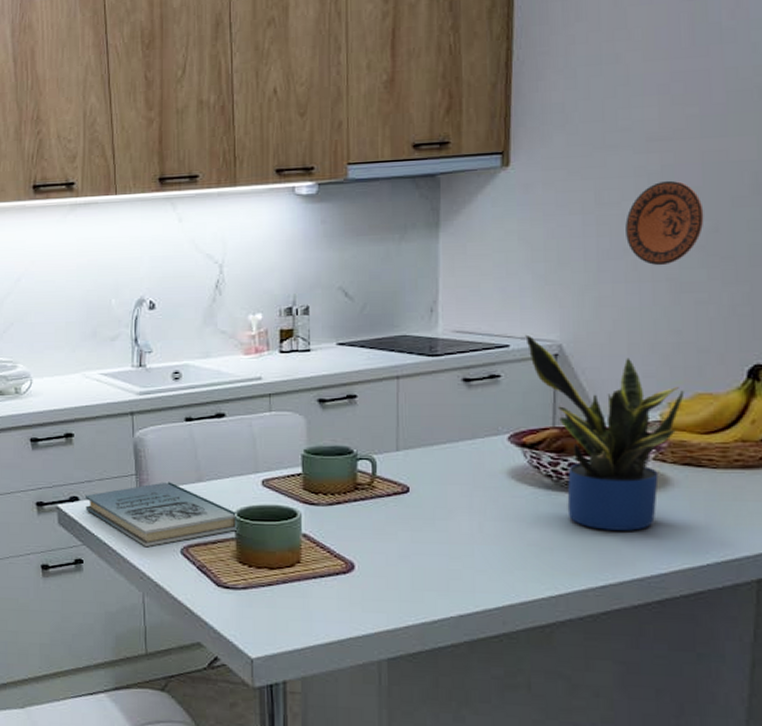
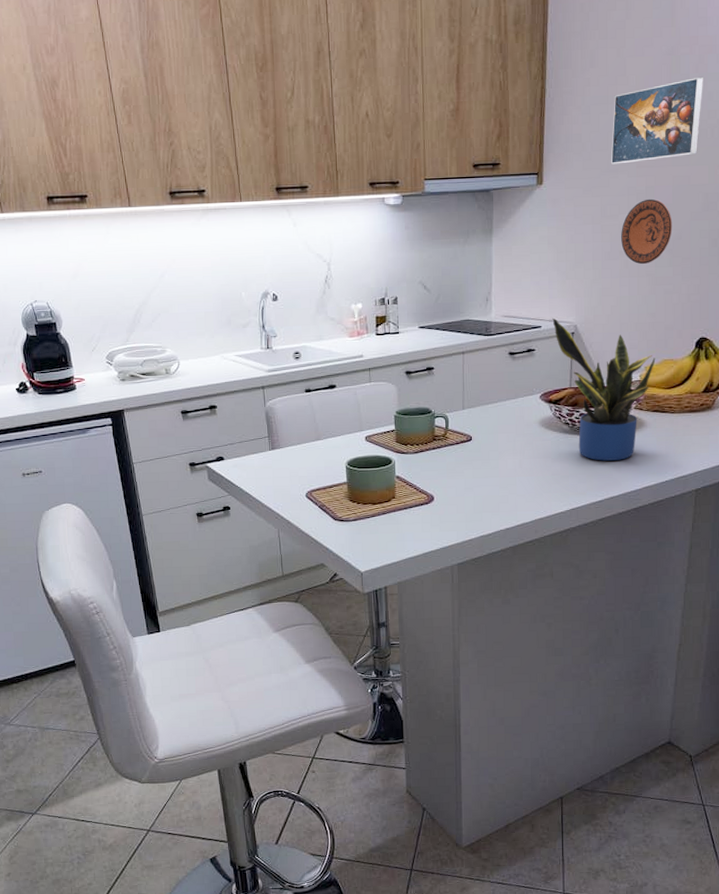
book: present [84,482,238,548] -> none [228,441,348,494]
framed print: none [607,24,745,139] -> present [610,77,704,165]

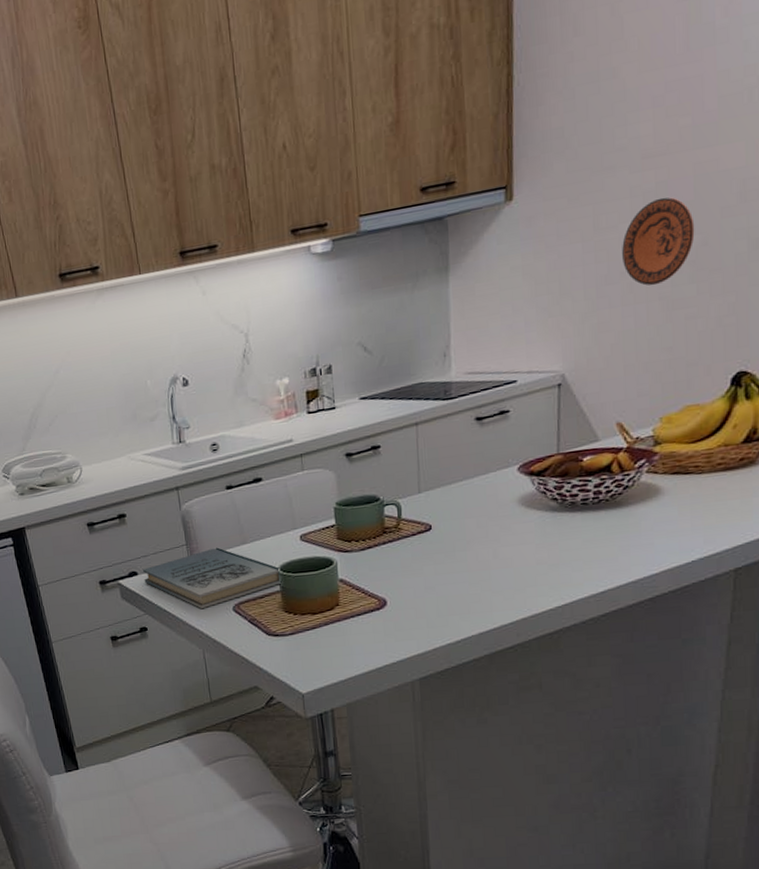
book: none [228,441,348,494] -> present [142,547,282,609]
potted plant: present [552,318,656,461] -> none [531,368,675,542]
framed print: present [610,77,704,165] -> none [604,22,737,160]

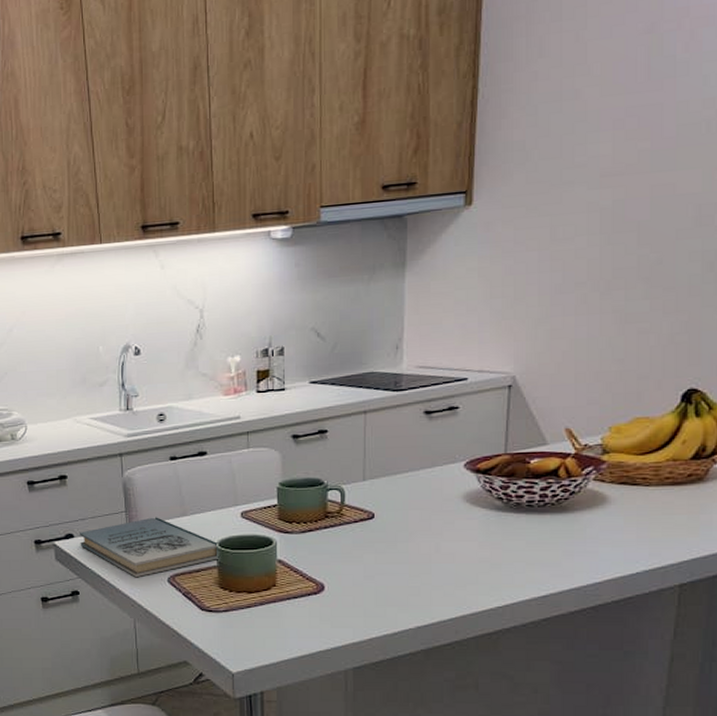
decorative plate: present [622,197,695,286] -> none [578,215,650,298]

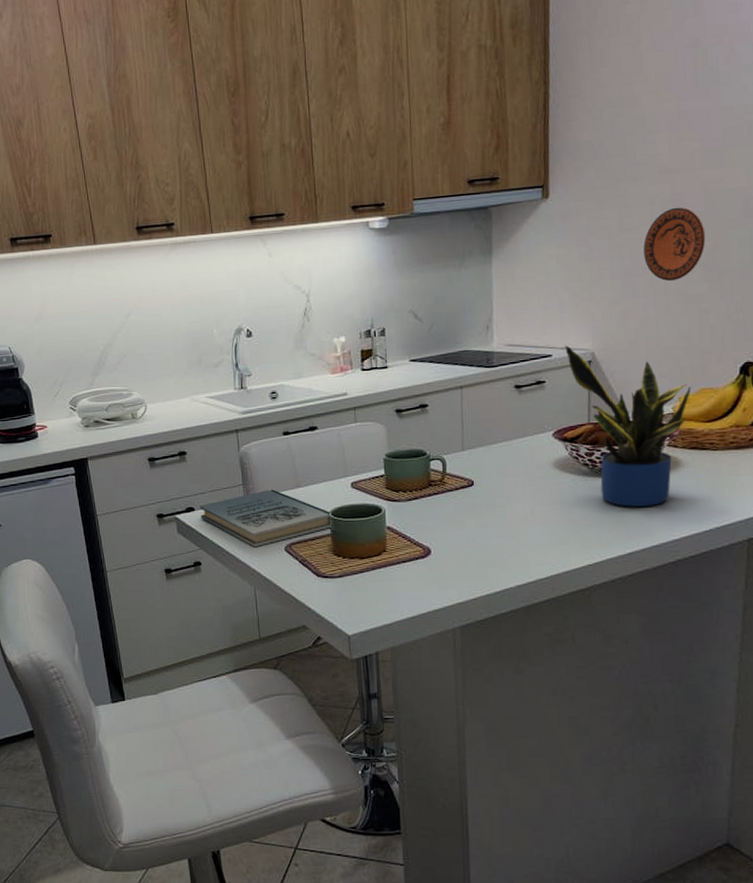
potted plant: none [482,367,624,546] -> present [565,345,691,507]
decorative plate: none [578,215,650,298] -> present [643,207,706,282]

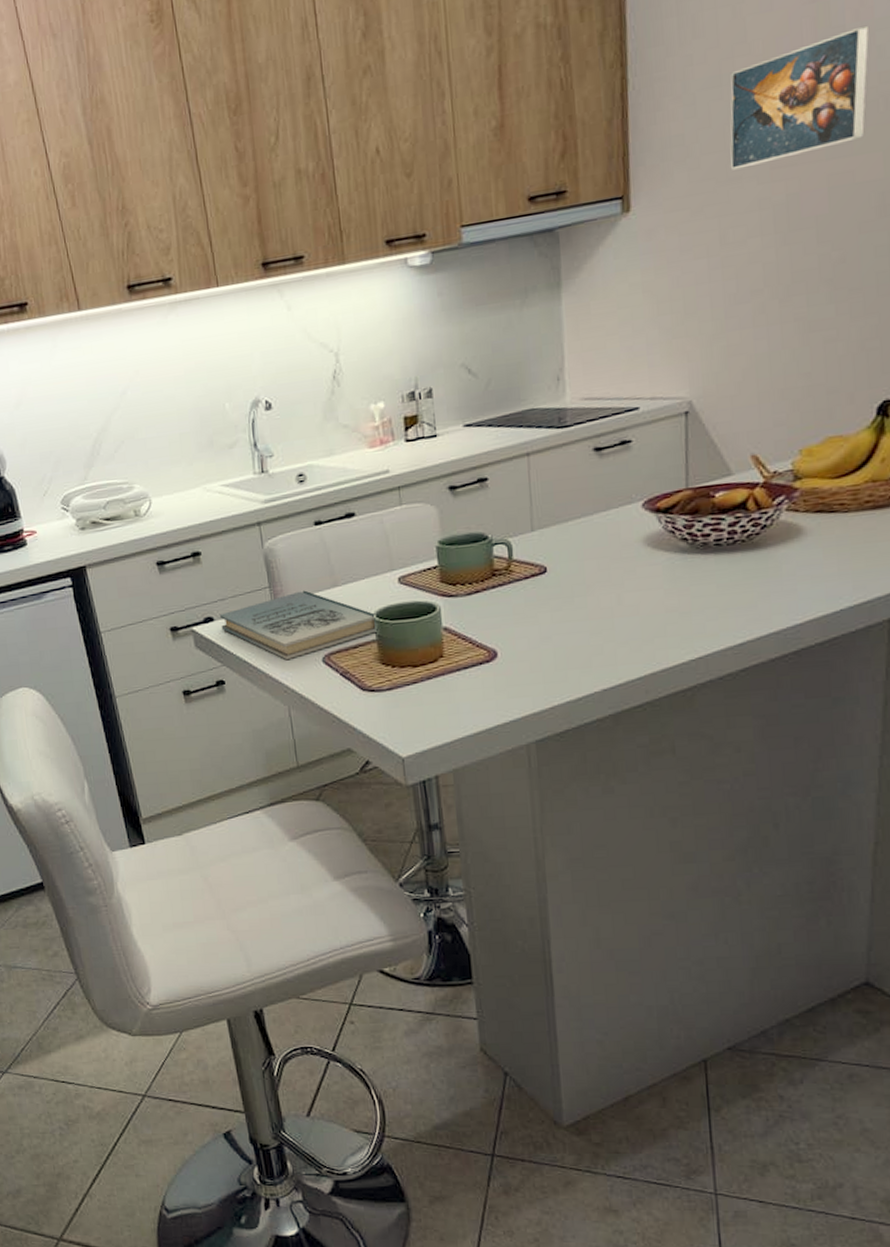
potted plant: present [565,345,691,507] -> none [654,394,815,588]
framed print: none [628,69,737,172] -> present [730,26,870,170]
decorative plate: present [643,207,706,282] -> none [751,210,831,306]

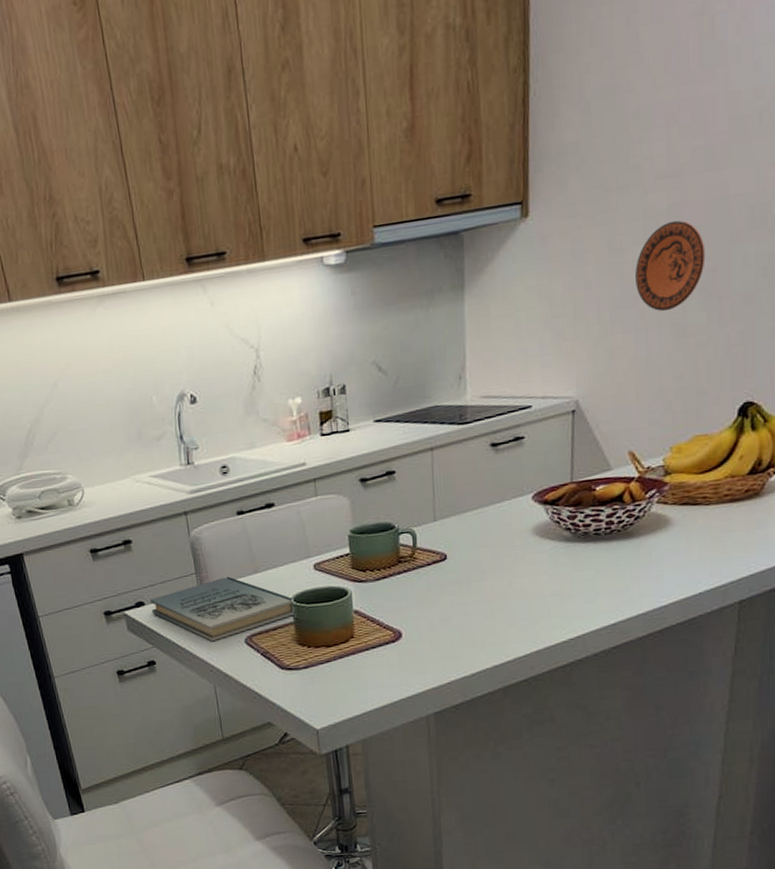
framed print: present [730,26,870,170] -> none [619,41,749,179]
decorative plate: none [751,210,831,306] -> present [635,220,706,312]

